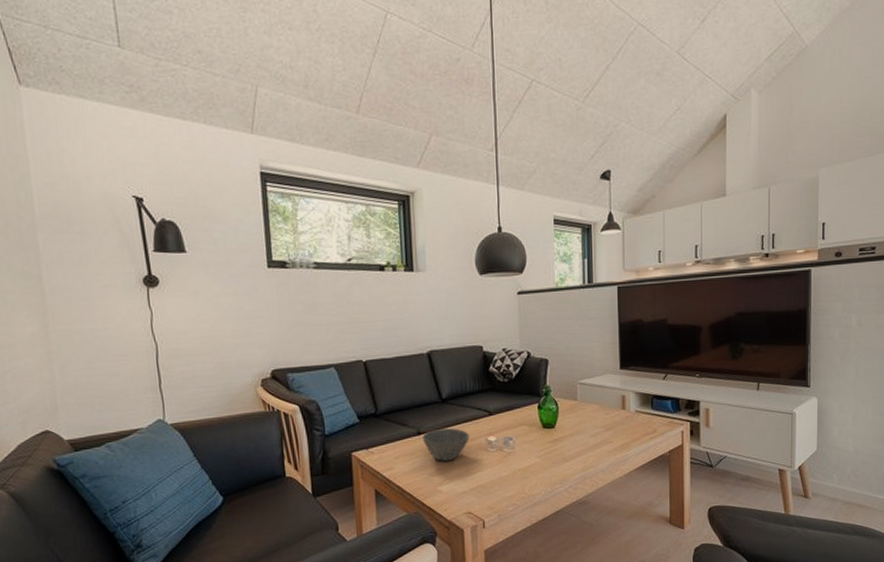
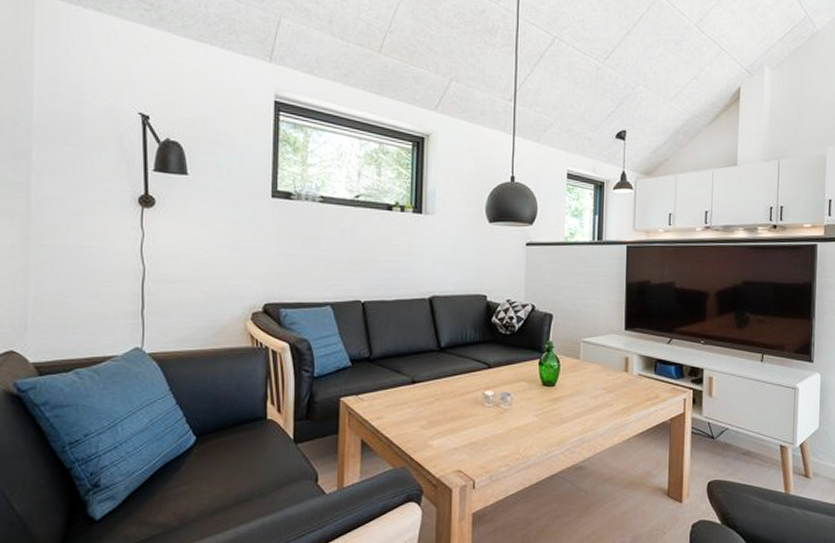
bowl: present [422,428,470,461] -> none [416,378,466,413]

